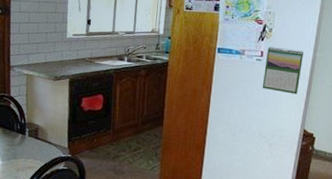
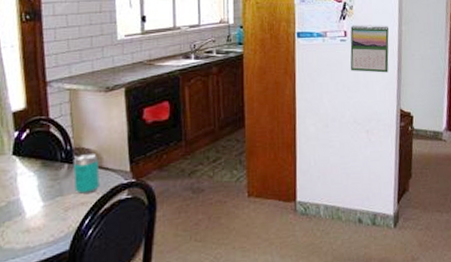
beverage can: none [25,128,45,161] -> present [72,153,100,195]

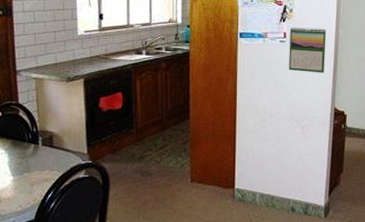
beverage can: present [72,153,100,195] -> none [38,135,61,172]

